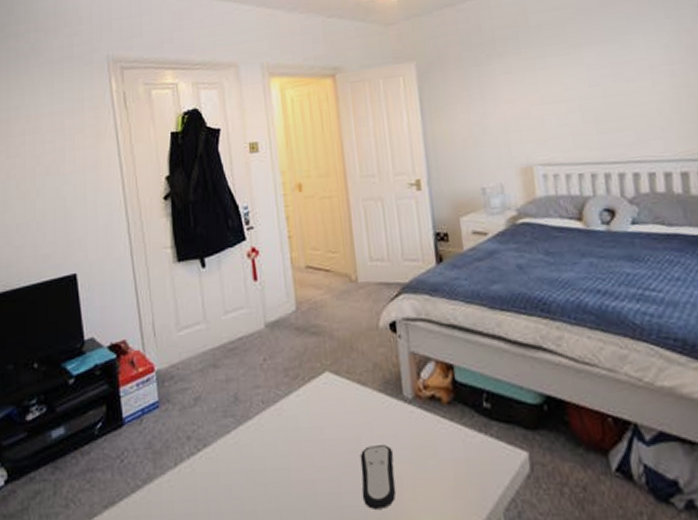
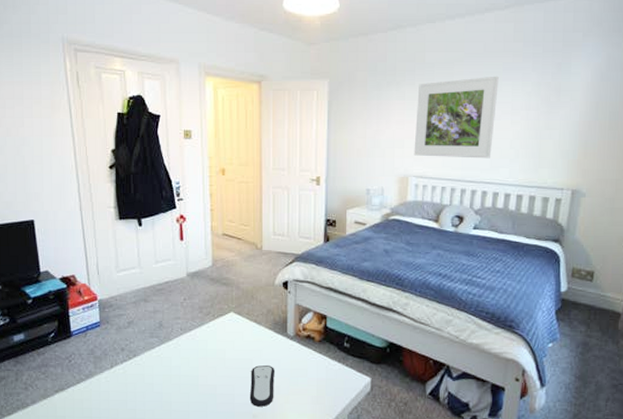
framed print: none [526,29,635,139] -> present [414,76,499,159]

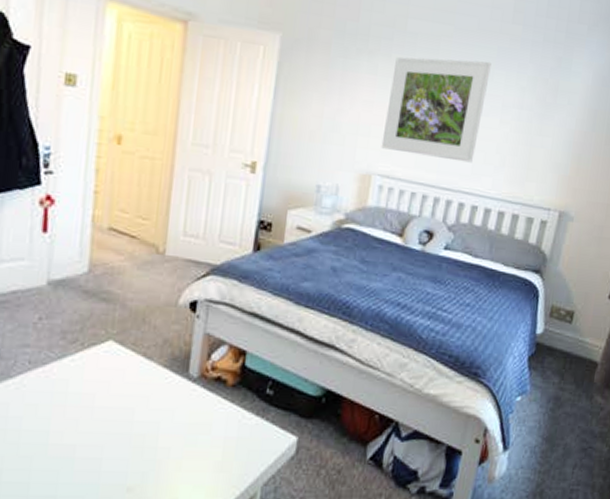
remote control: present [249,365,274,407] -> none [124,417,165,476]

